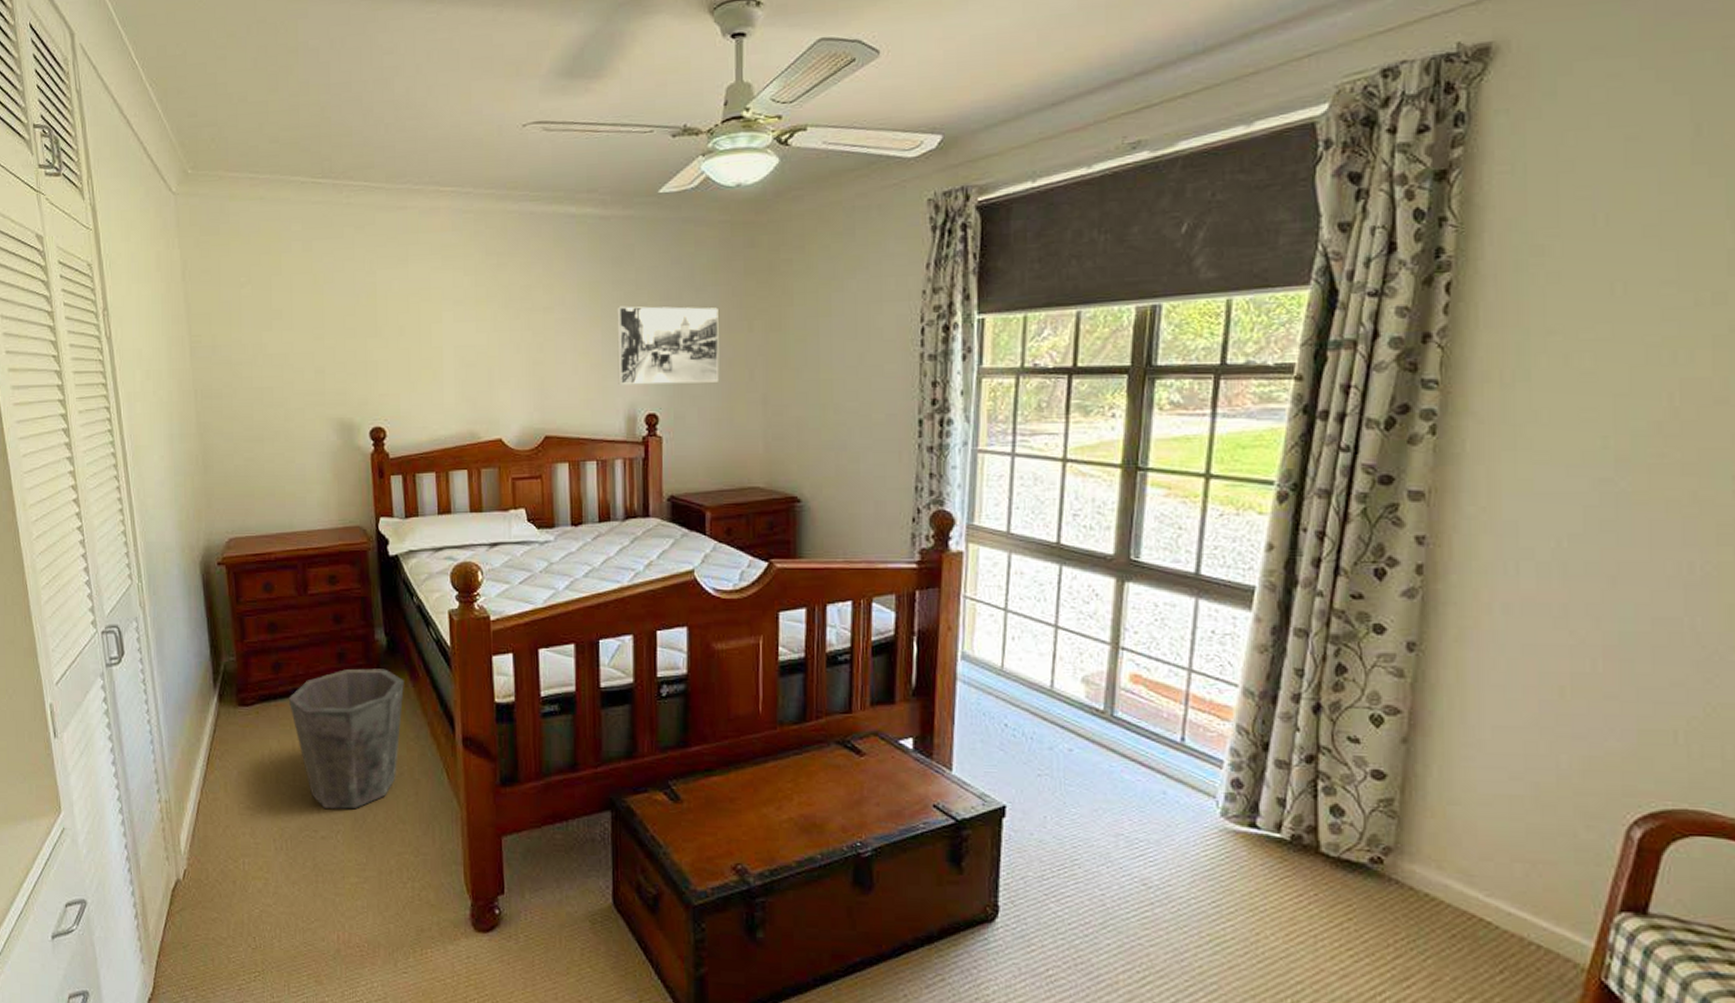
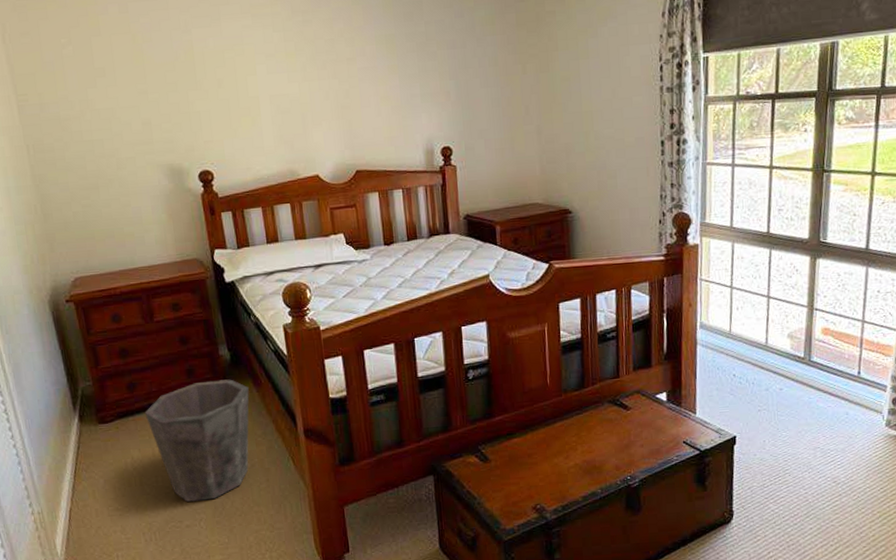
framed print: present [617,306,719,385] -> none [411,54,500,123]

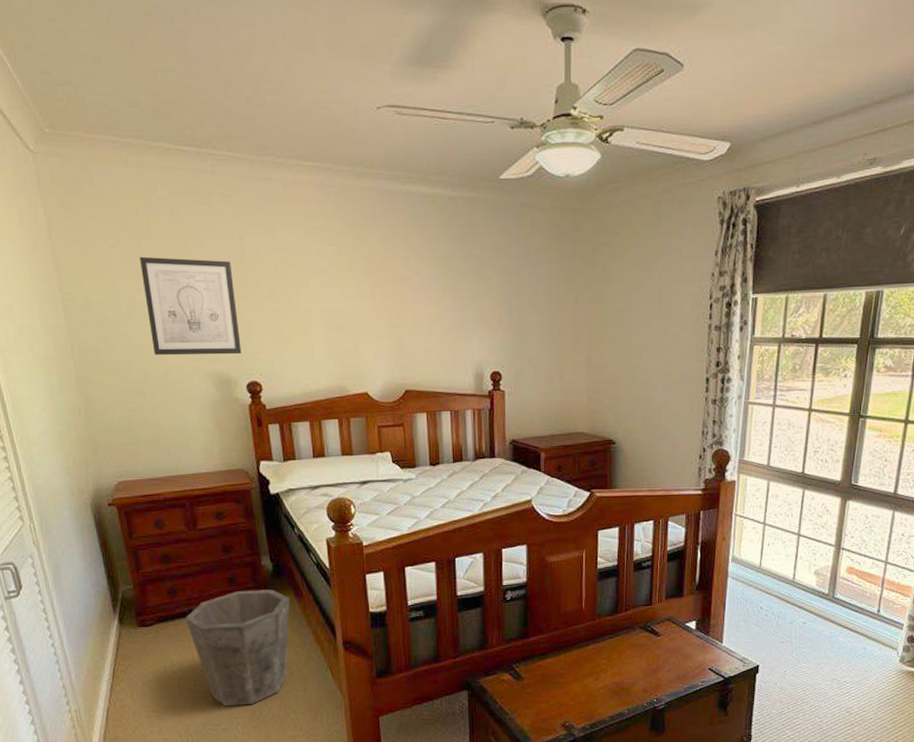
wall art: none [89,53,192,150] -> present [139,256,242,356]

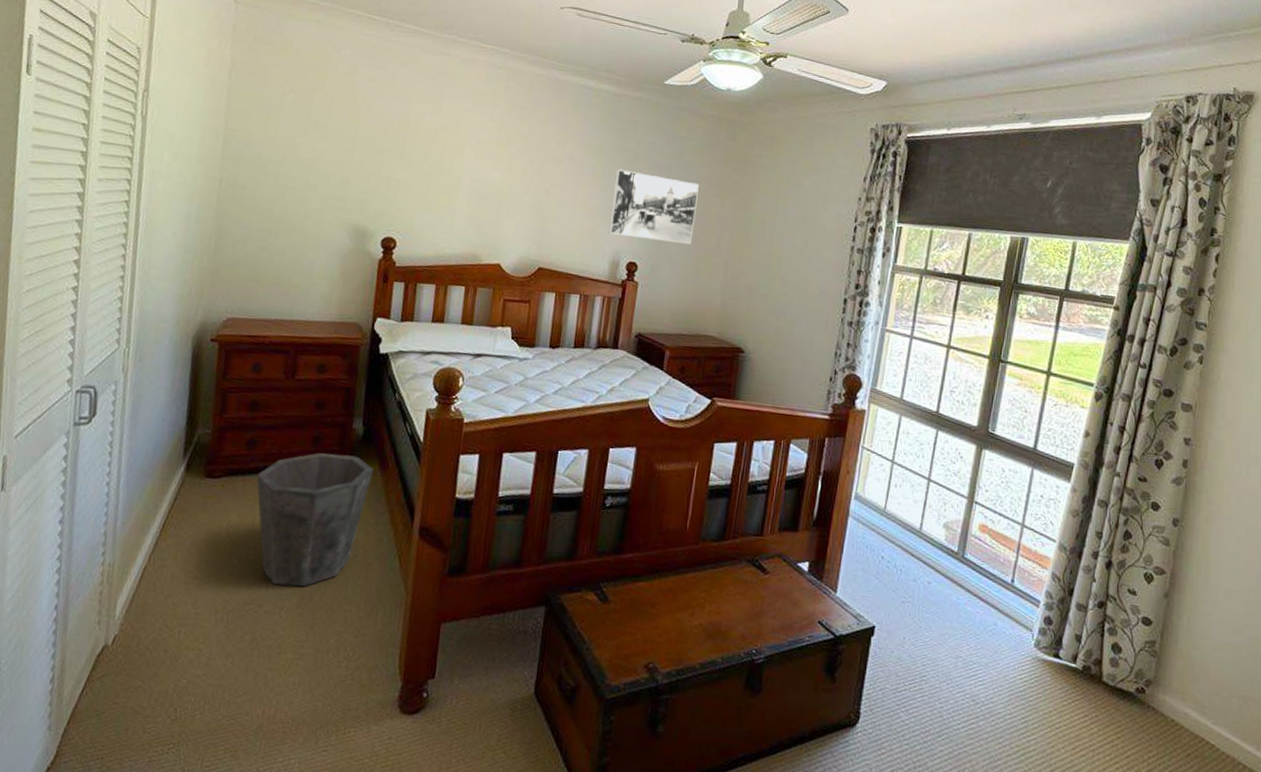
wall art: present [139,256,242,356] -> none [298,105,394,209]
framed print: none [465,278,551,347] -> present [608,169,699,244]

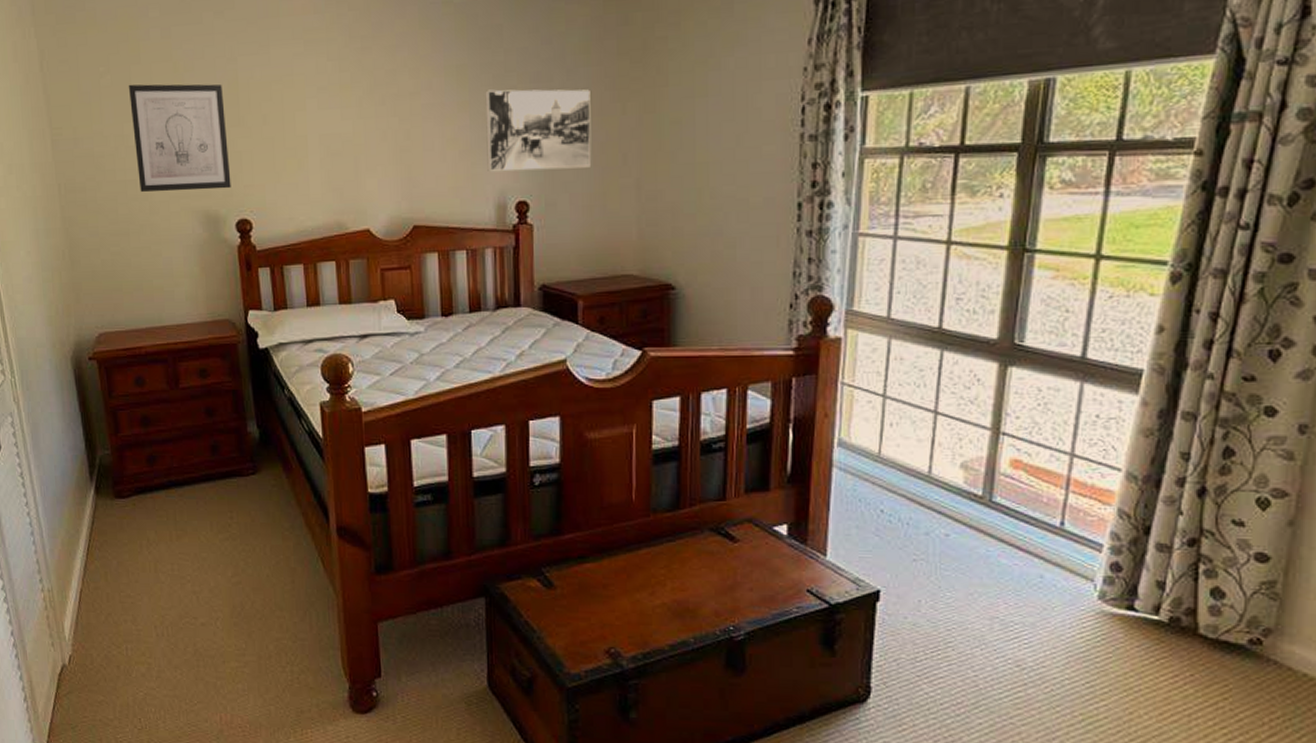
waste bin: present [256,453,374,587] -> none [163,460,278,597]
wall art: none [298,105,394,209] -> present [128,84,231,192]

